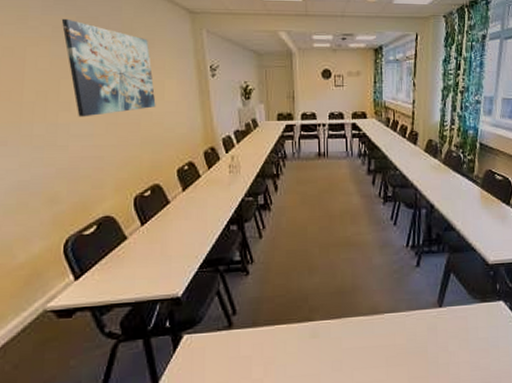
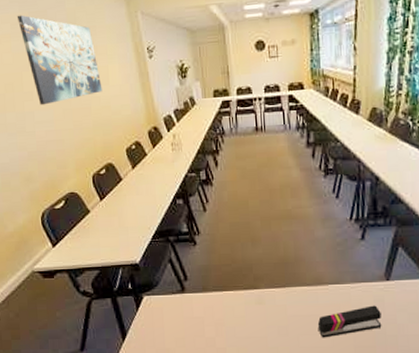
stapler: none [372,333,435,371] -> present [317,305,382,338]

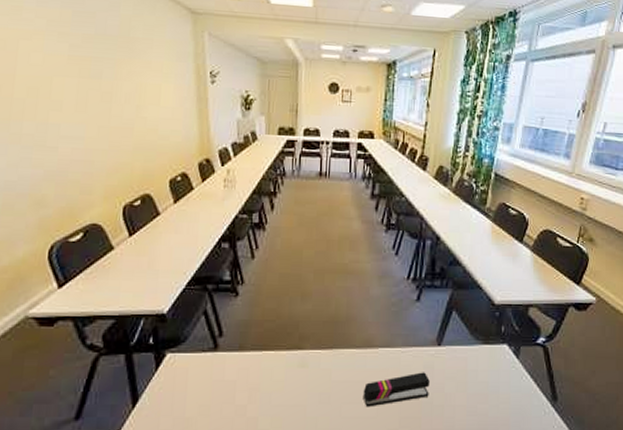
wall art: present [17,15,103,106] -> none [56,12,151,119]

